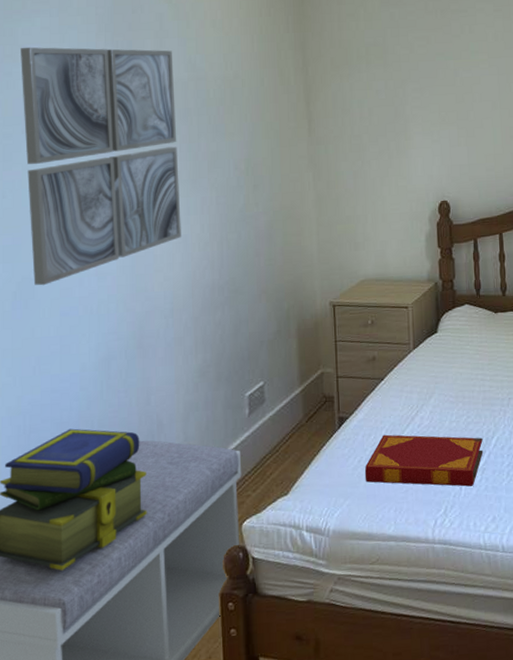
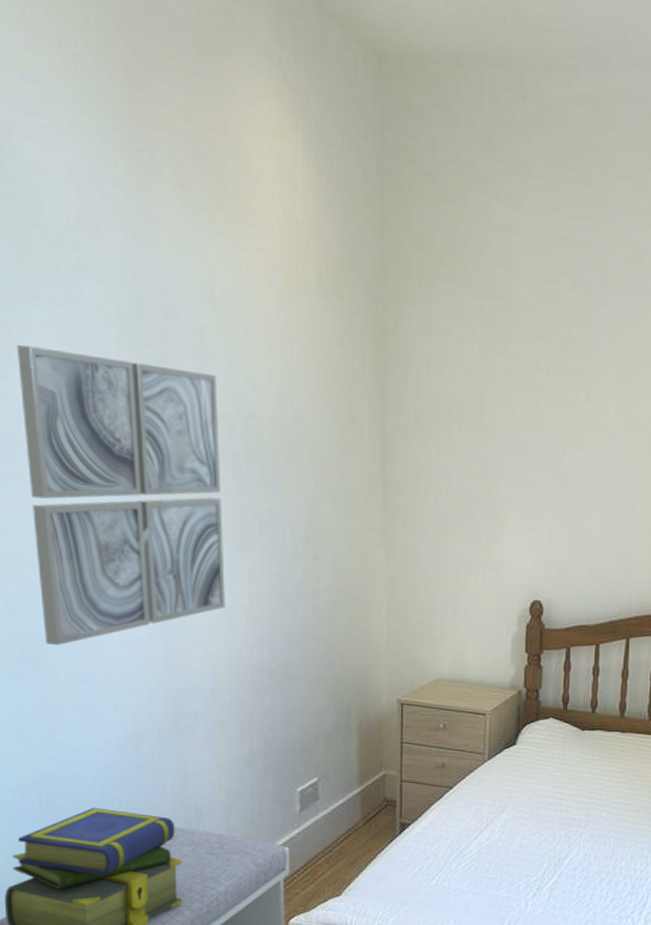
hardback book: present [364,434,483,487] -> none [425,845,555,904]

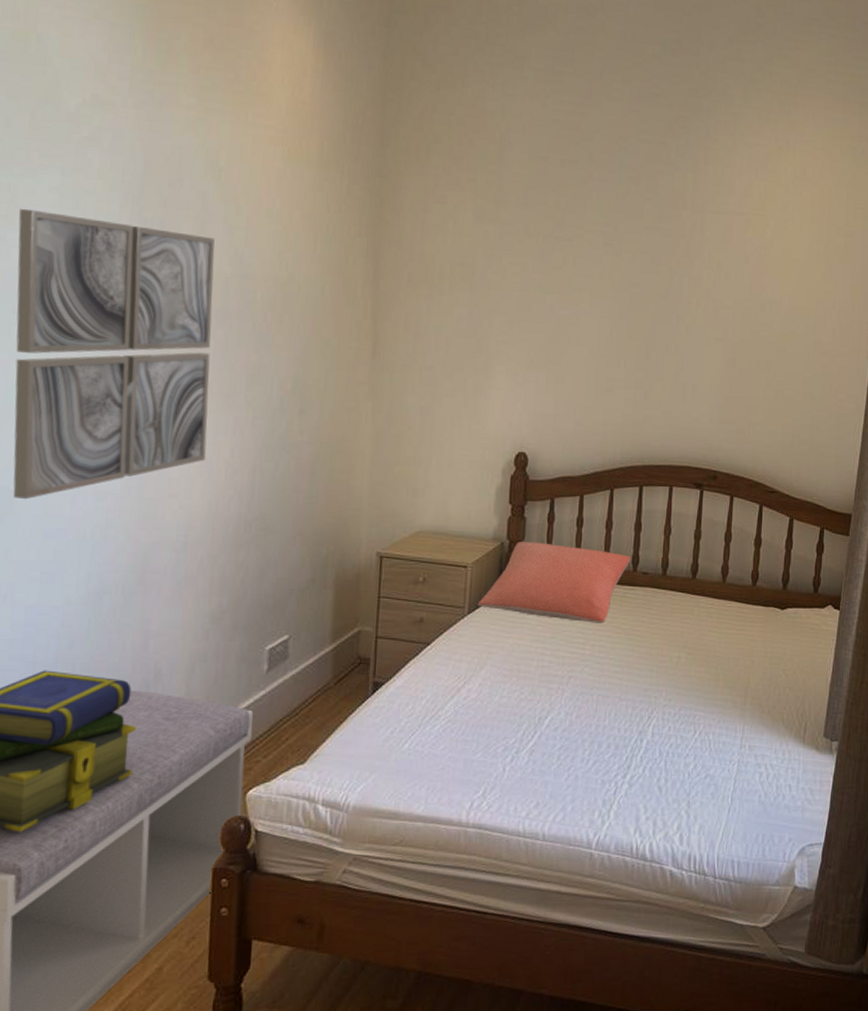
pillow: none [498,690,647,770] -> present [478,542,631,623]

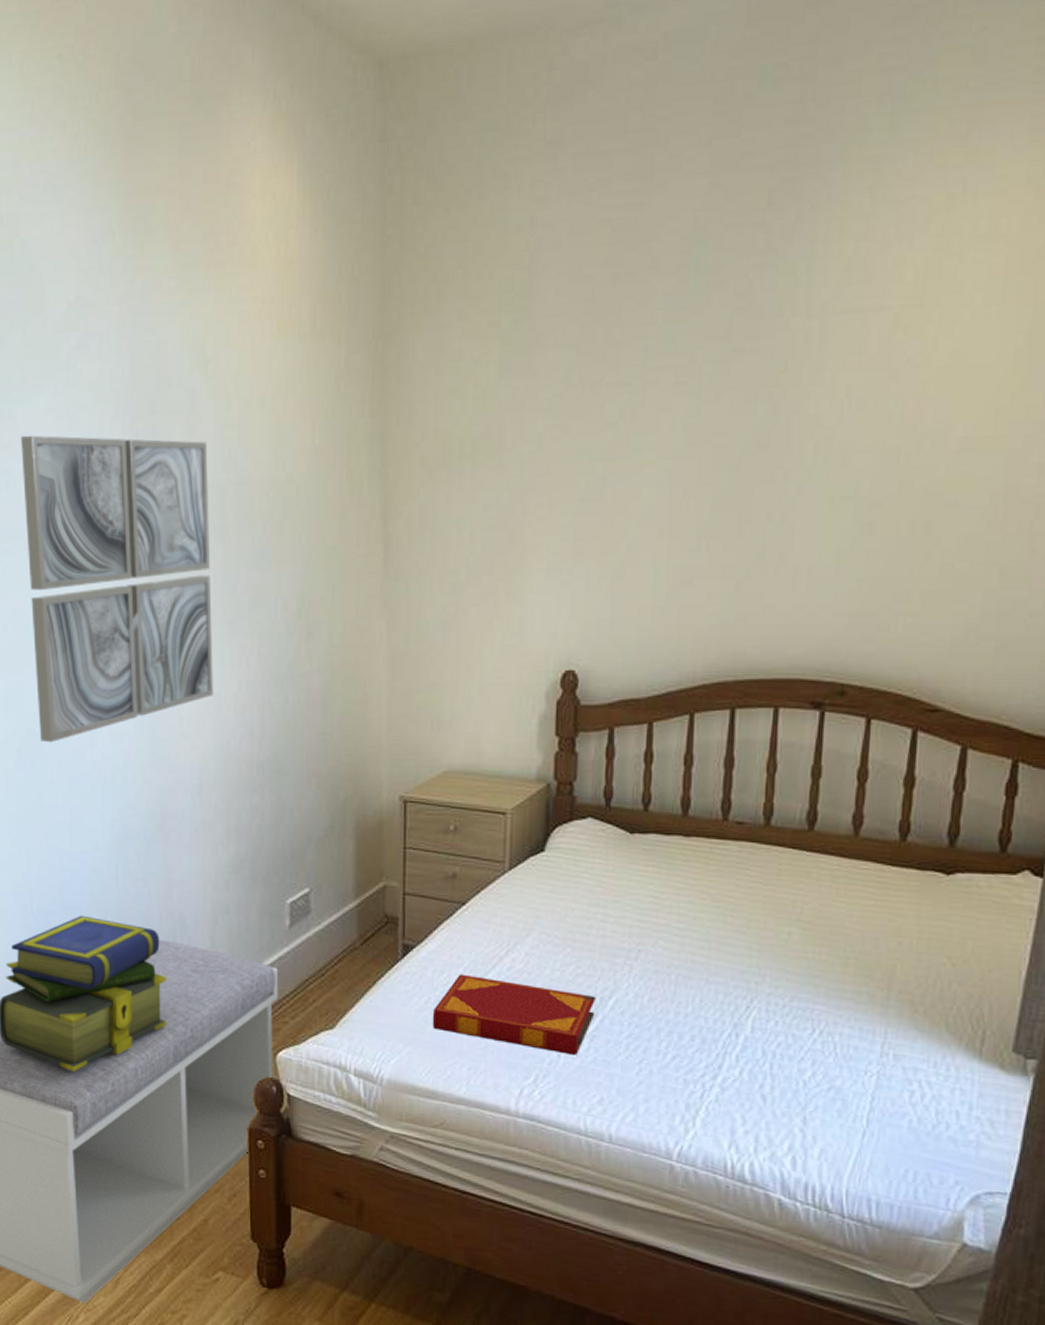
hardback book: none [396,705,535,768] -> present [432,974,596,1055]
pillow: present [478,542,631,623] -> none [521,783,720,886]

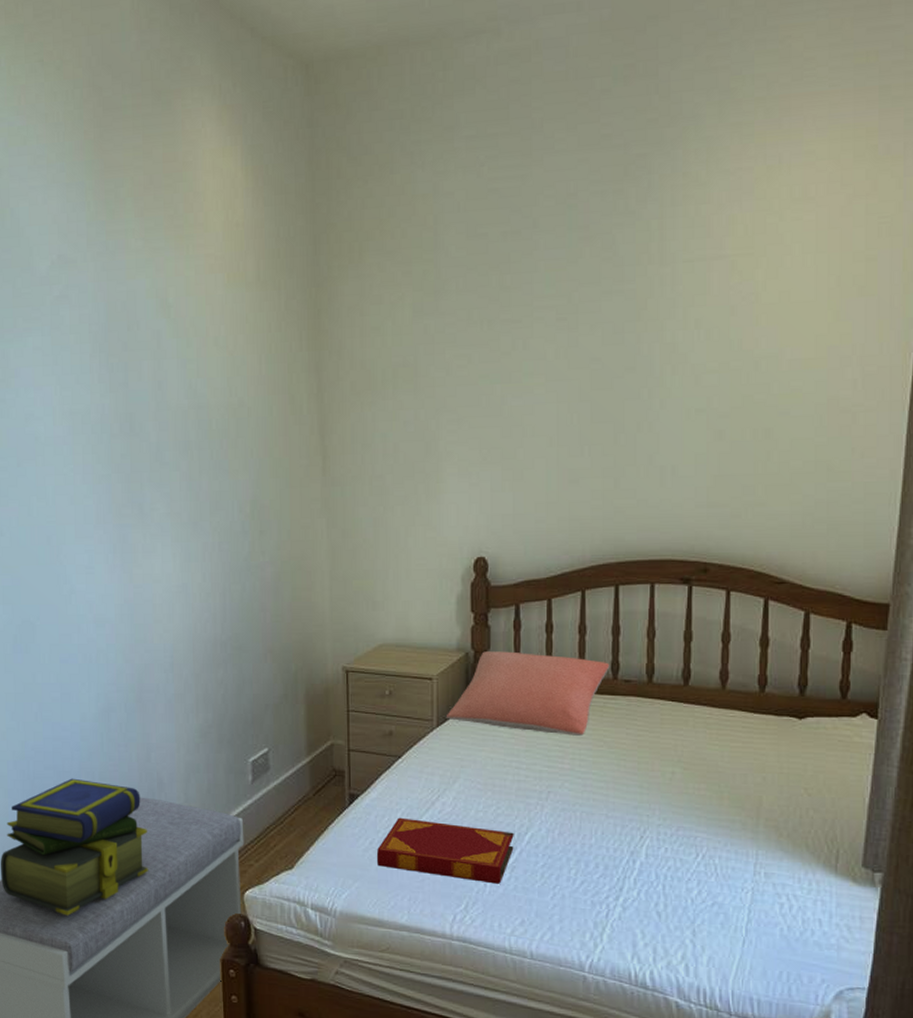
wall art: present [21,435,213,743] -> none [13,370,182,630]
pillow: none [521,783,720,886] -> present [447,651,610,736]

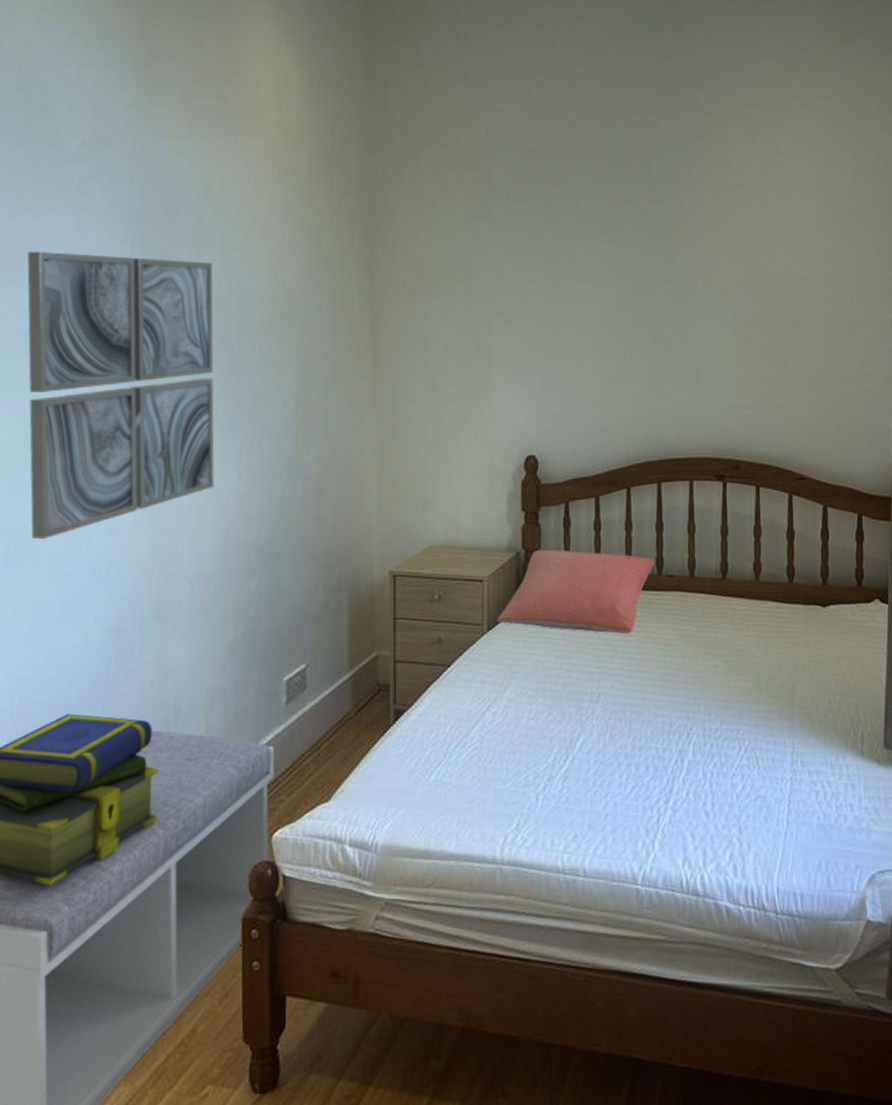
wall art: none [13,370,182,630] -> present [27,251,215,540]
hardback book: present [376,817,514,884] -> none [423,732,566,797]

